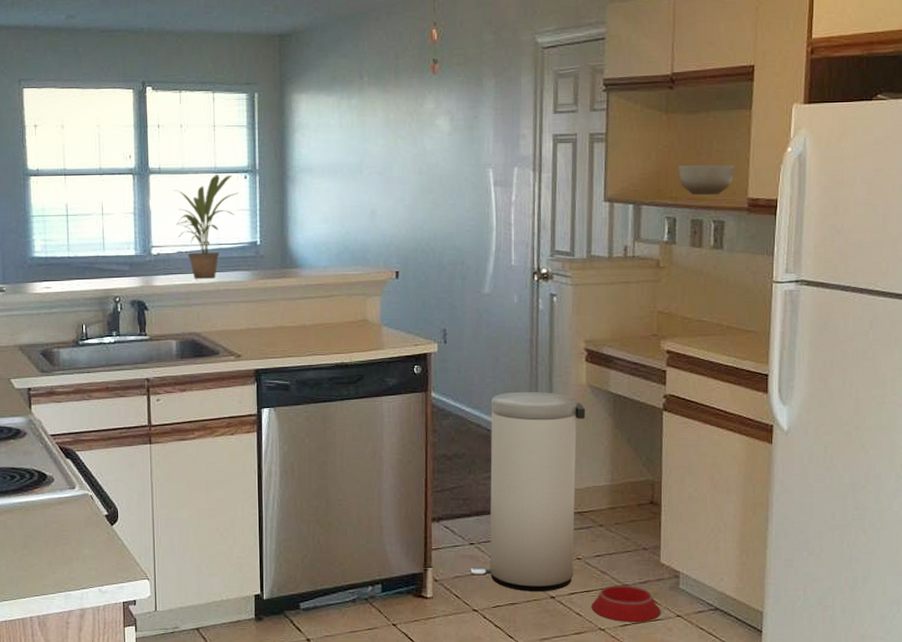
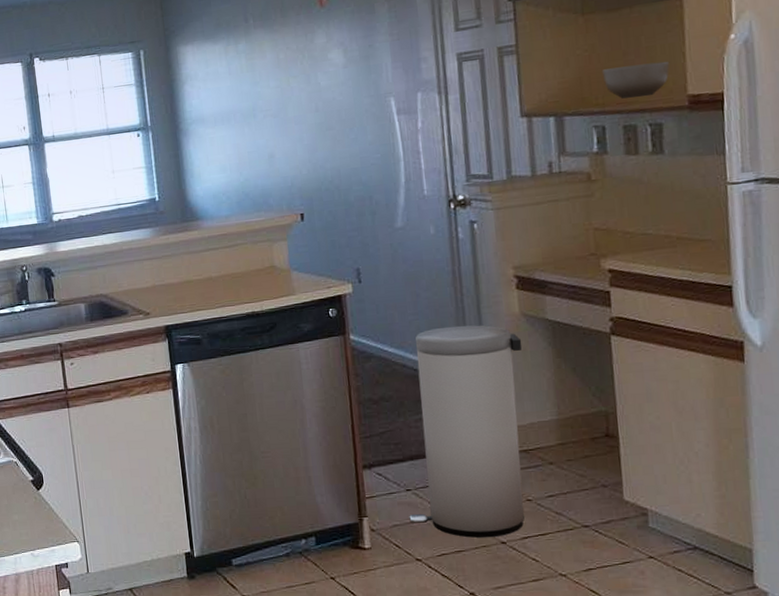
potted plant: present [174,175,239,280] -> none [69,135,133,242]
pet bowl: present [591,585,661,622] -> none [548,525,630,566]

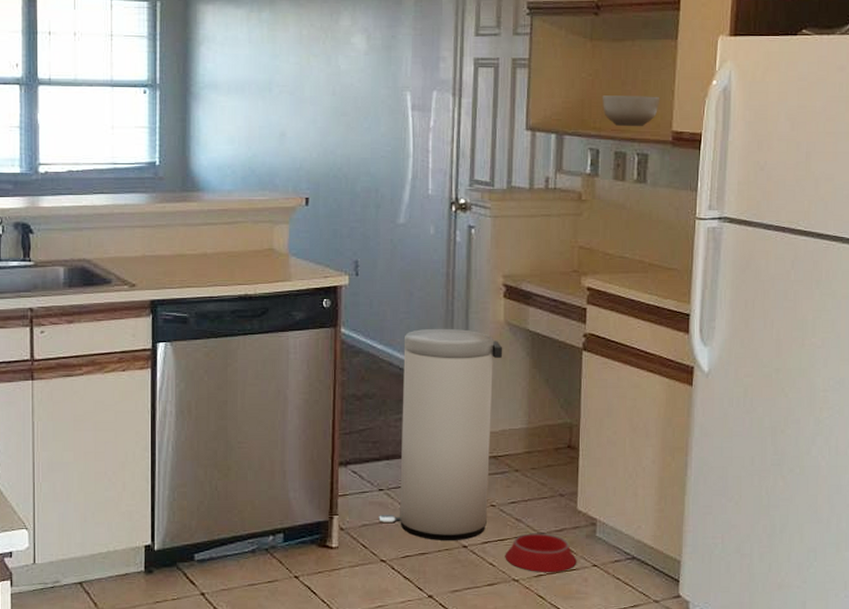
pet bowl: none [548,525,630,566] -> present [505,533,577,572]

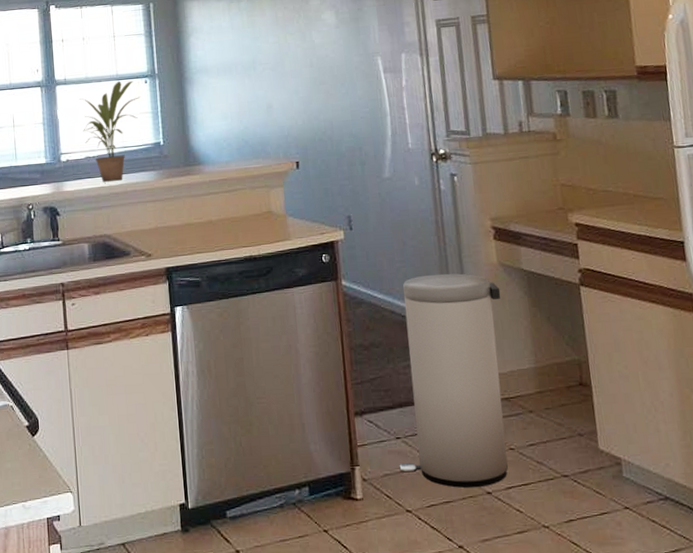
potted plant: none [65,88,137,202] -> present [79,81,141,183]
pet bowl: present [505,533,577,572] -> none [531,475,607,517]
bowl: present [601,95,661,127] -> none [561,35,620,67]

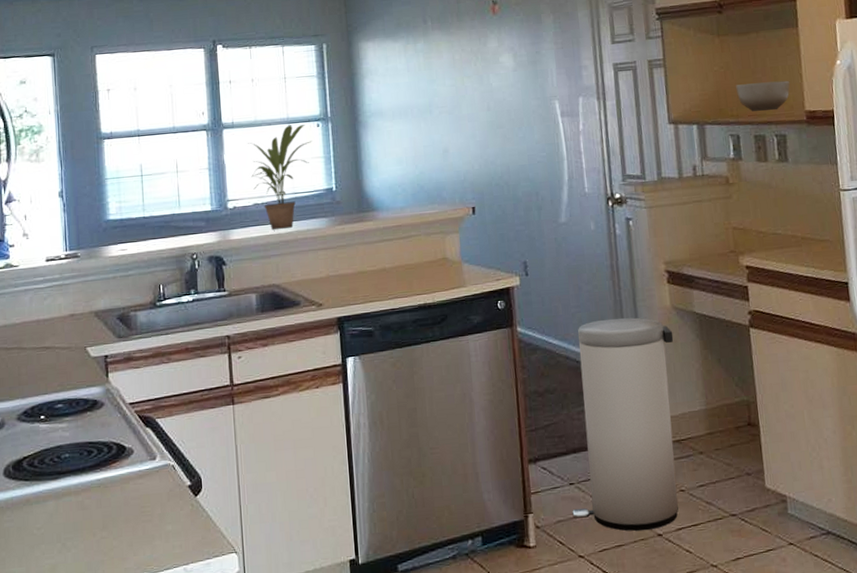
bowl: none [561,35,620,67] -> present [735,80,790,112]

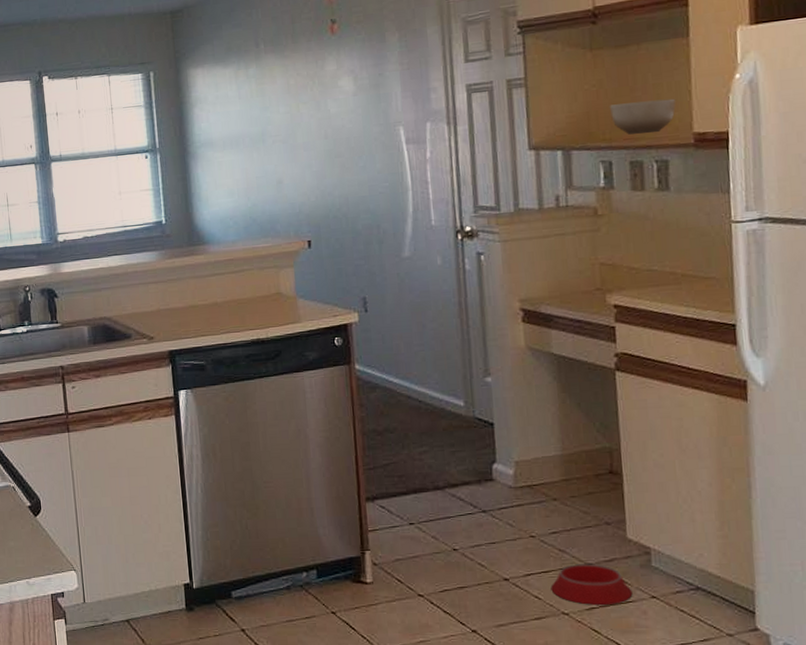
potted plant: present [248,125,312,231] -> none [76,157,141,264]
pedal bin: present [572,317,678,531] -> none [412,357,528,574]
pet bowl: none [700,514,773,556] -> present [551,564,633,605]

